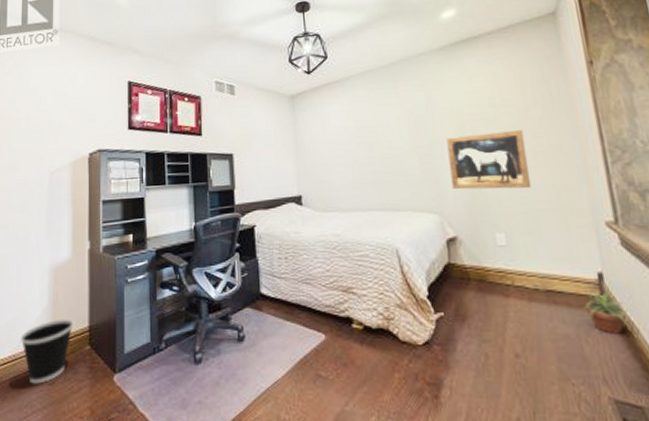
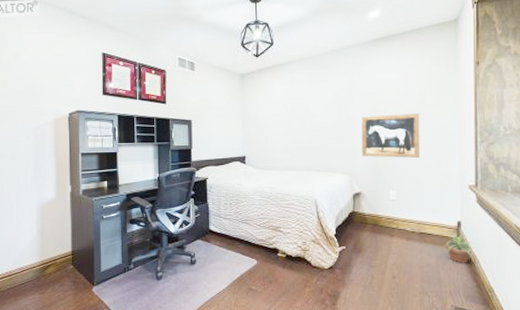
wastebasket: present [20,319,74,384] -> none [15,245,59,293]

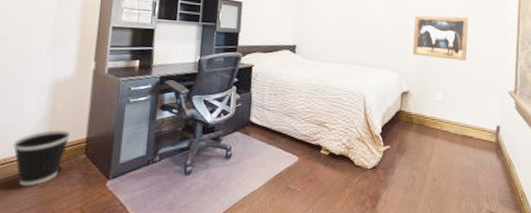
wastebasket: none [15,245,59,293] -> present [12,129,71,186]
potted plant: present [445,234,474,263] -> none [484,138,510,168]

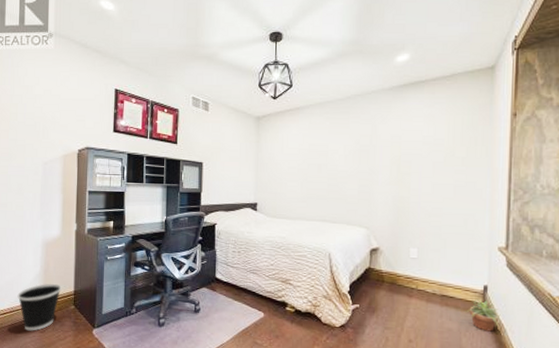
wall art: present [413,15,469,61] -> none [382,166,448,214]
potted plant: none [484,138,510,168] -> present [469,298,501,332]

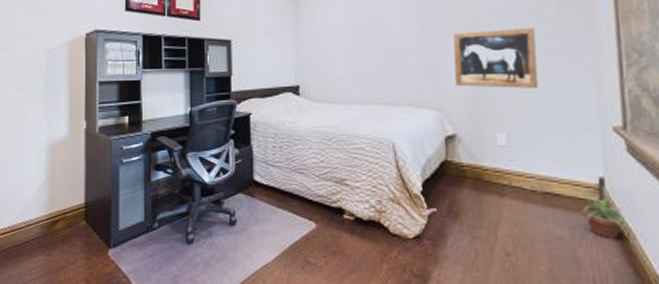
wastebasket: present [17,283,62,331] -> none [19,194,70,254]
wall art: none [382,166,448,214] -> present [453,28,539,88]

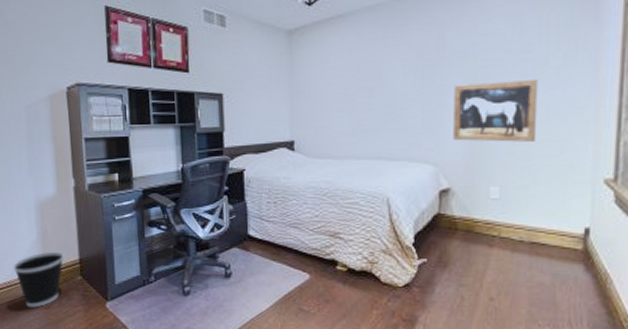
wastebasket: none [19,194,70,254] -> present [13,251,64,308]
potted plant: present [582,195,627,239] -> none [565,244,606,284]

